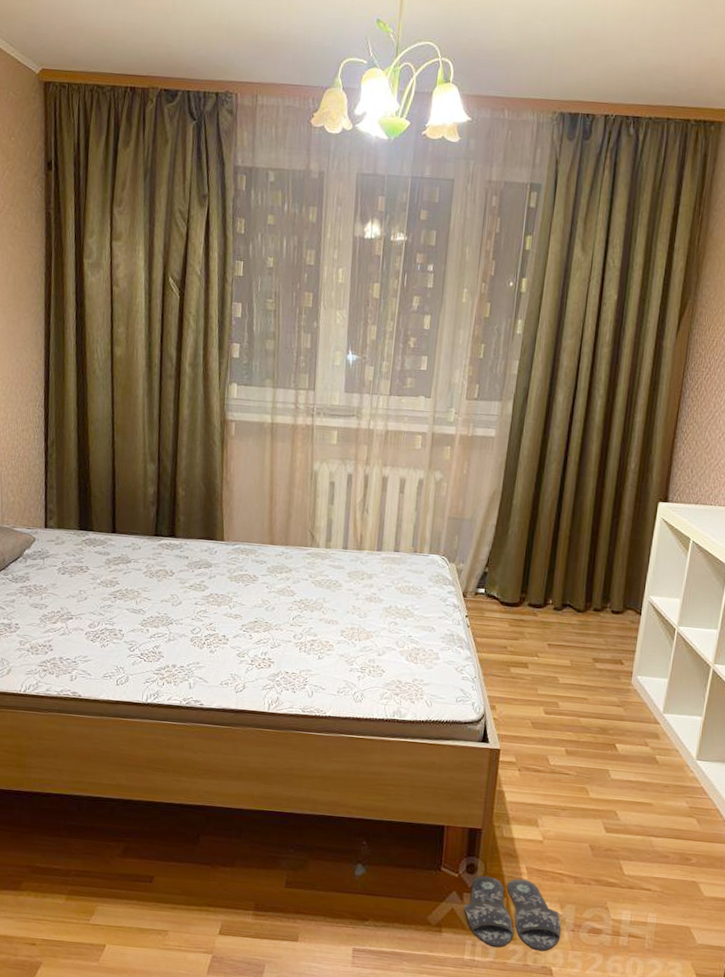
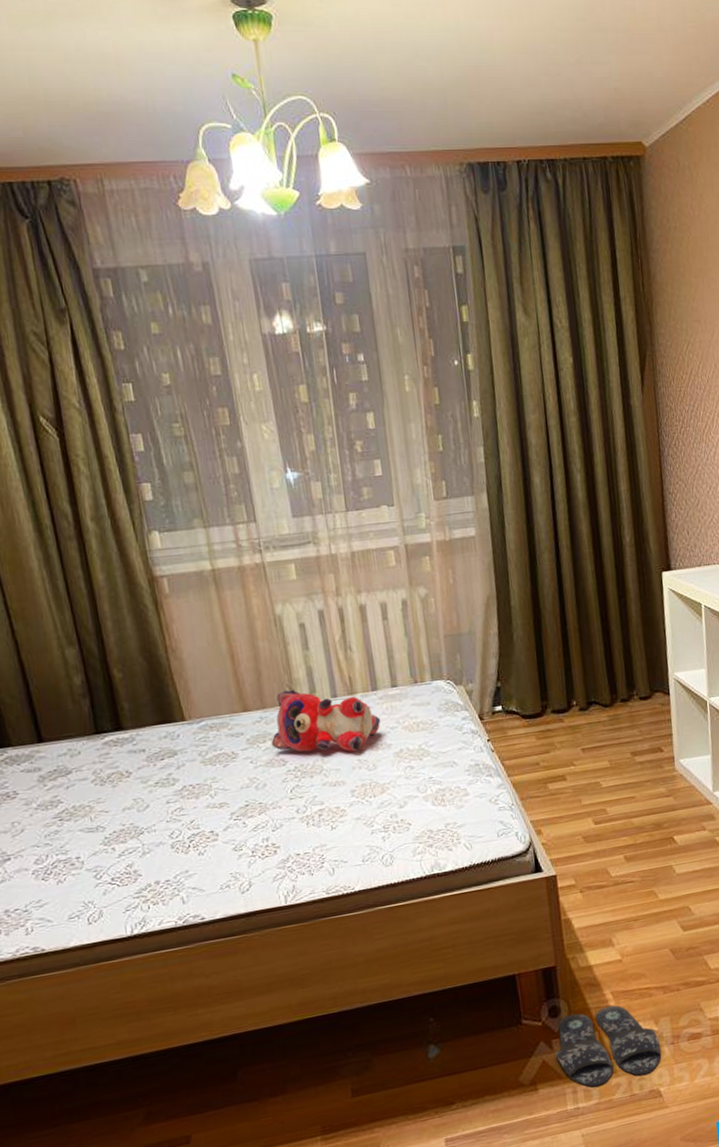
stuffed animal: none [286,534,379,599] -> present [271,689,381,752]

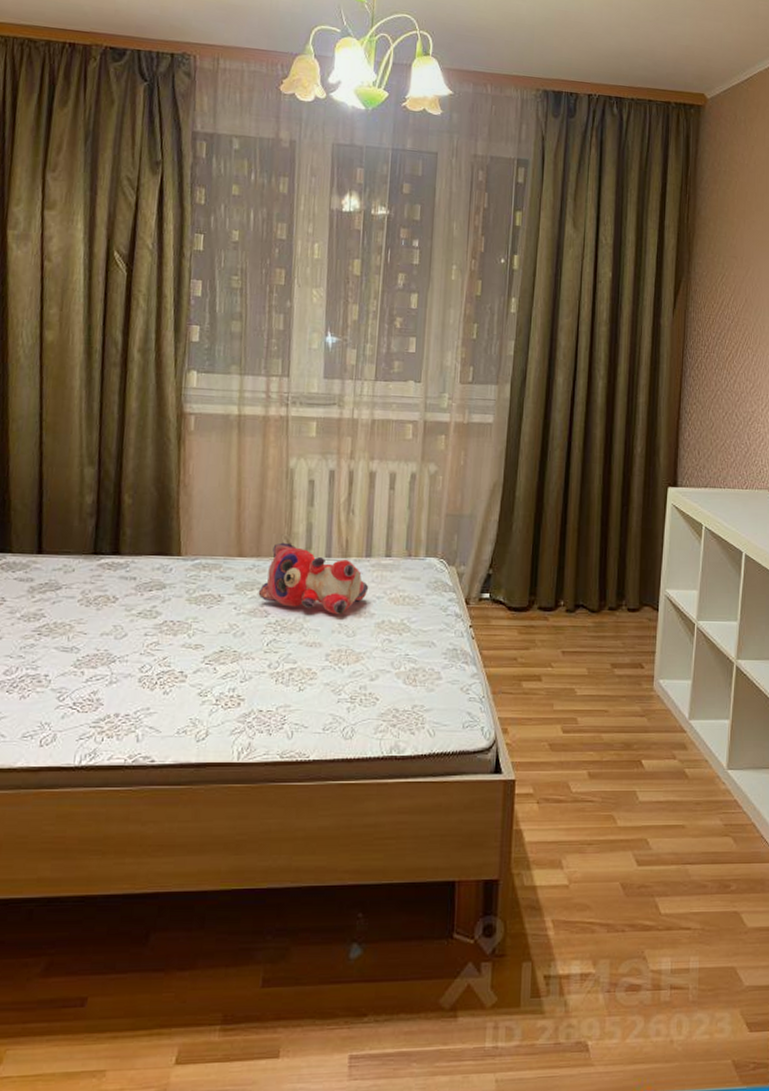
slippers: present [556,1005,661,1087] -> none [483,935,596,1026]

